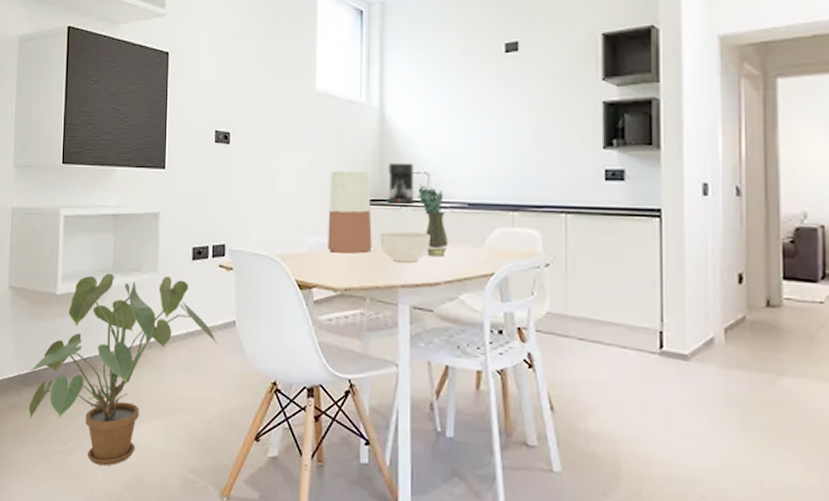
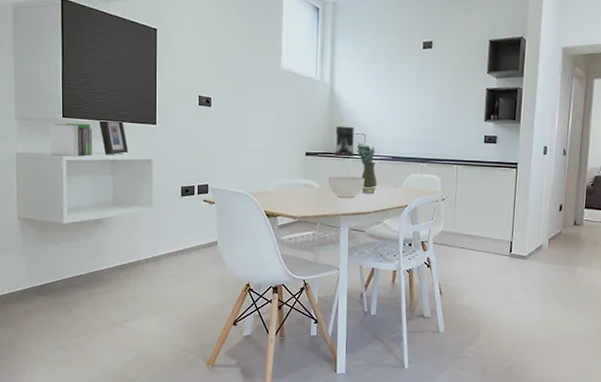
house plant: present [28,273,219,466] -> none [40,206,204,351]
books: none [47,171,93,212] -> present [50,123,92,157]
picture frame: none [101,164,133,209] -> present [98,119,129,155]
vase: present [328,171,372,254] -> none [289,130,323,192]

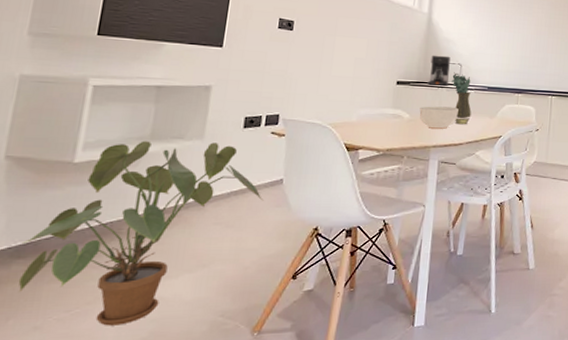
house plant: none [40,206,204,351] -> present [18,140,264,326]
books: present [50,123,92,157] -> none [71,41,136,82]
picture frame: present [98,119,129,155] -> none [146,39,182,80]

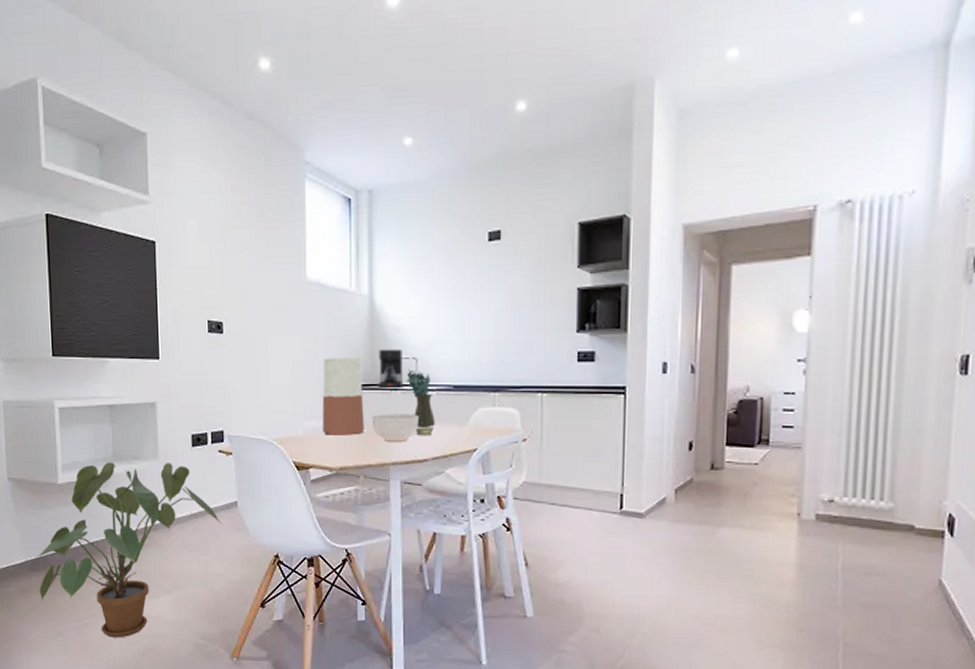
vase: none [375,58,416,123] -> present [322,358,364,435]

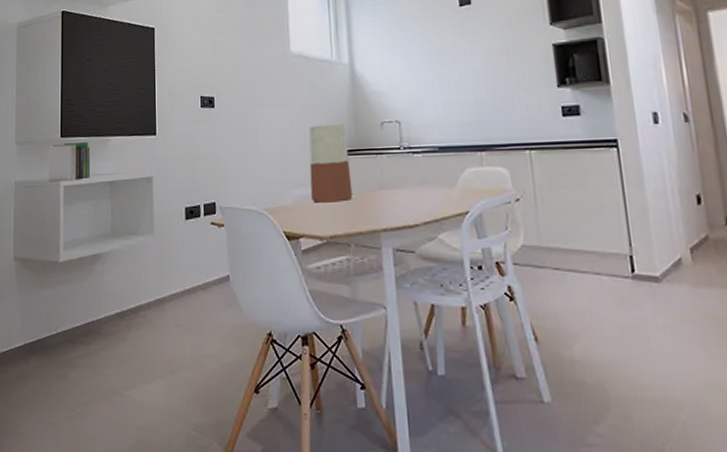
house plant: present [35,462,222,638] -> none [34,237,215,430]
books: none [39,363,87,403] -> present [48,142,90,183]
bowl: present [372,414,419,442] -> none [359,177,407,207]
coffee maker: present [377,349,404,387] -> none [362,113,389,152]
vase: present [407,369,435,436] -> none [391,133,424,200]

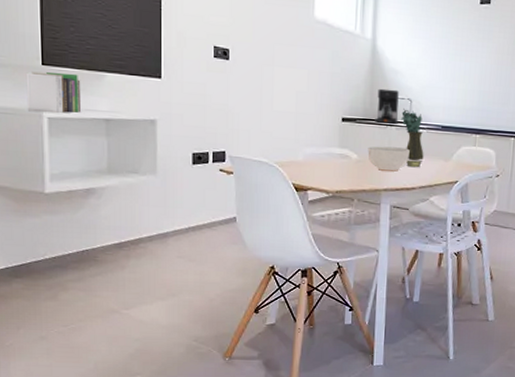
vase: present [309,124,353,203] -> none [322,92,362,163]
bowl: none [359,177,407,207] -> present [368,146,410,172]
coffee maker: none [362,113,389,152] -> present [375,88,399,124]
vase: none [391,133,424,200] -> present [401,109,424,168]

